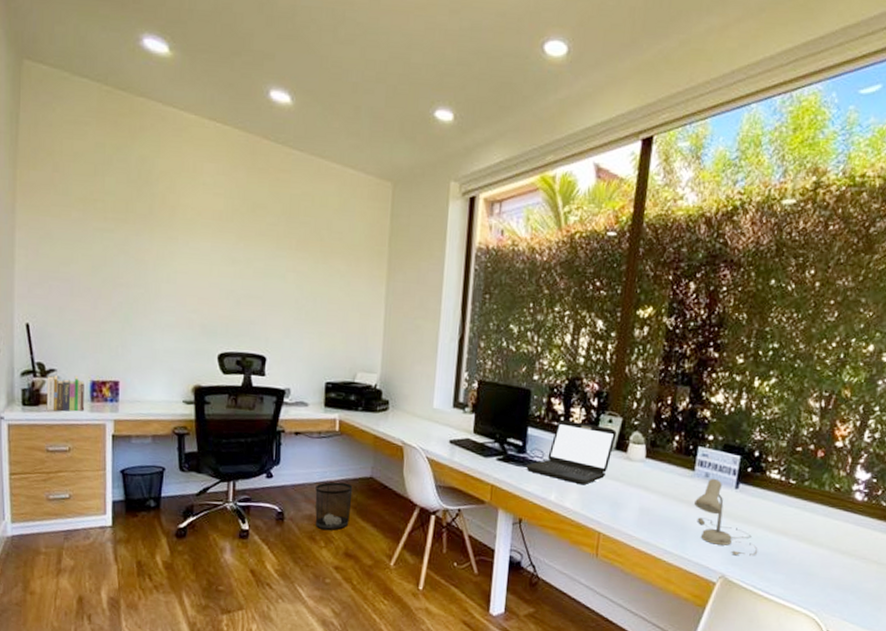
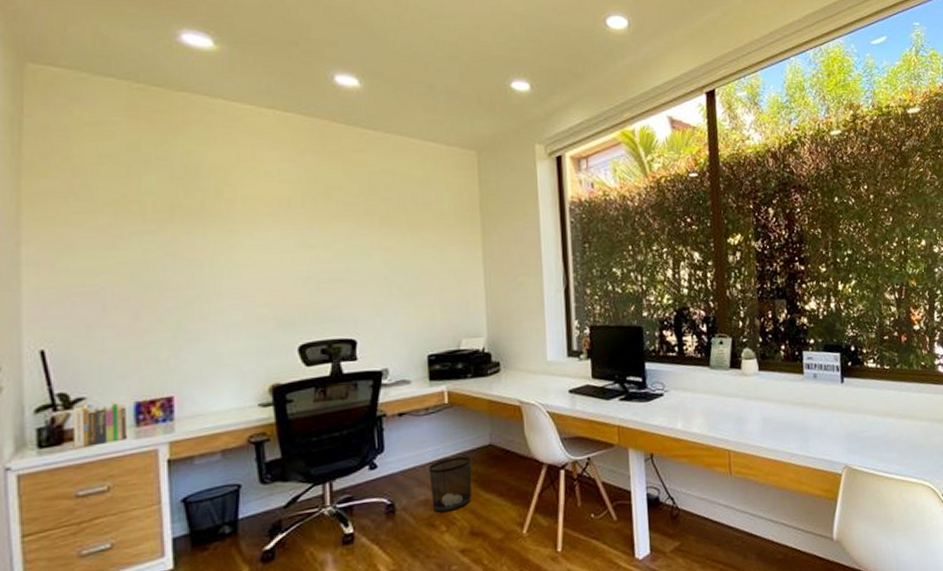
laptop: present [526,419,617,485] -> none [649,348,729,409]
desk lamp: present [693,478,758,556] -> none [808,377,871,445]

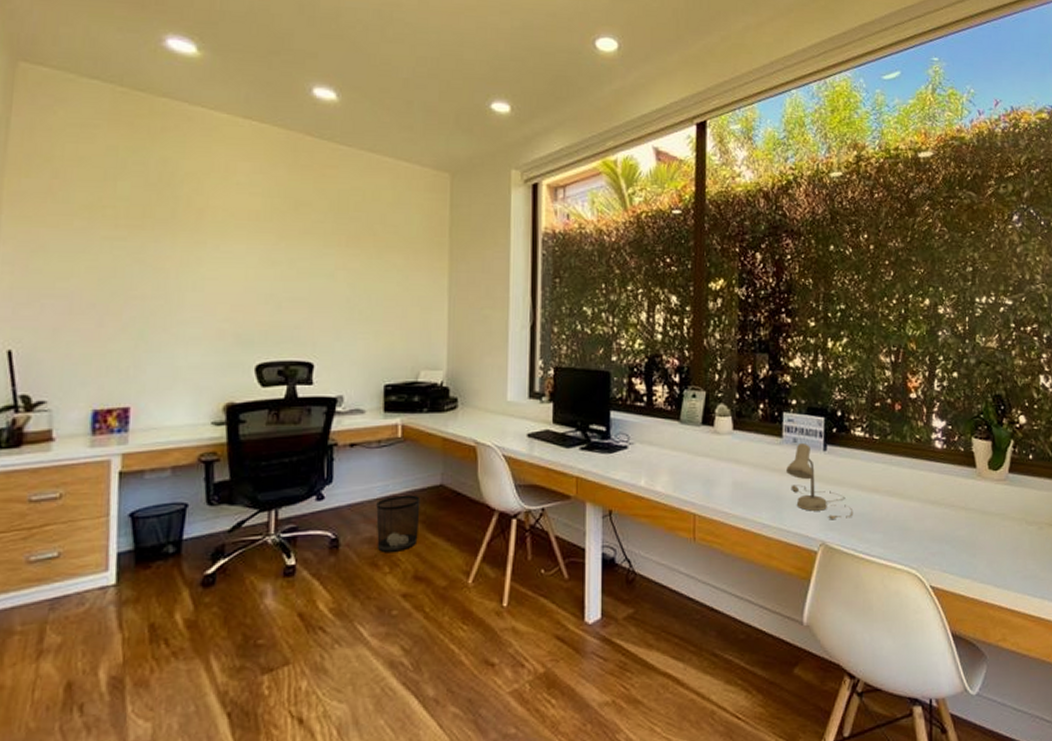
books: present [72,400,127,450] -> none [30,406,84,453]
desk lamp: none [808,377,871,445] -> present [785,442,854,520]

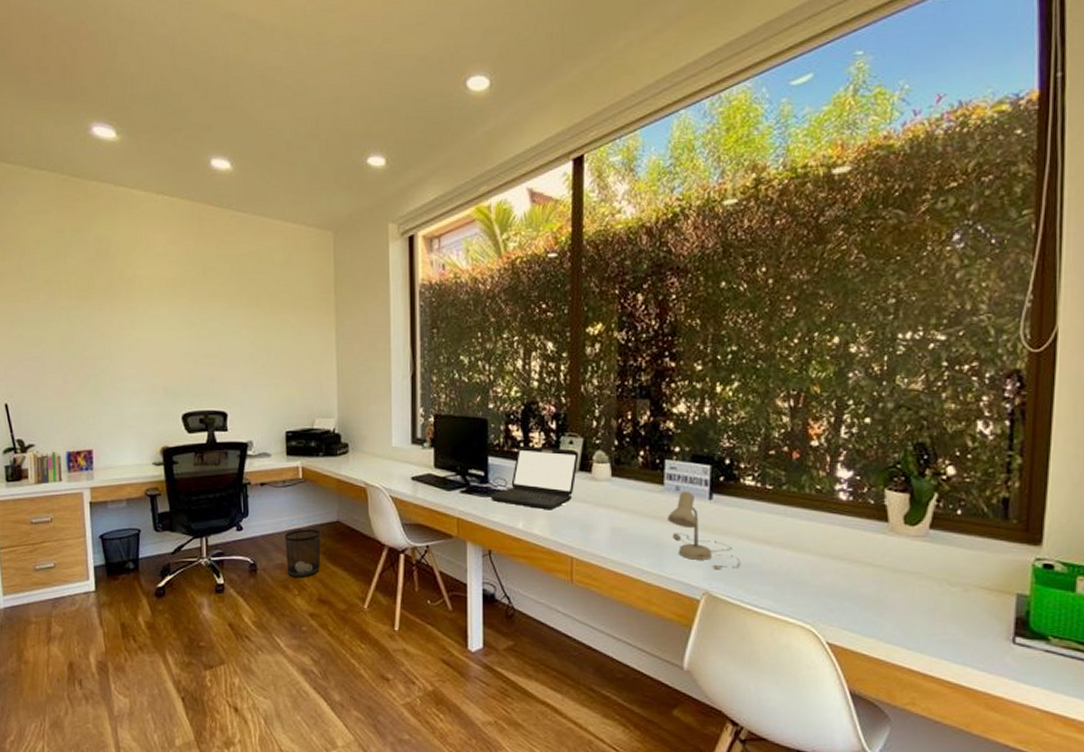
books: none [30,406,84,453] -> present [26,449,62,486]
laptop: none [612,399,701,466] -> present [490,445,579,510]

